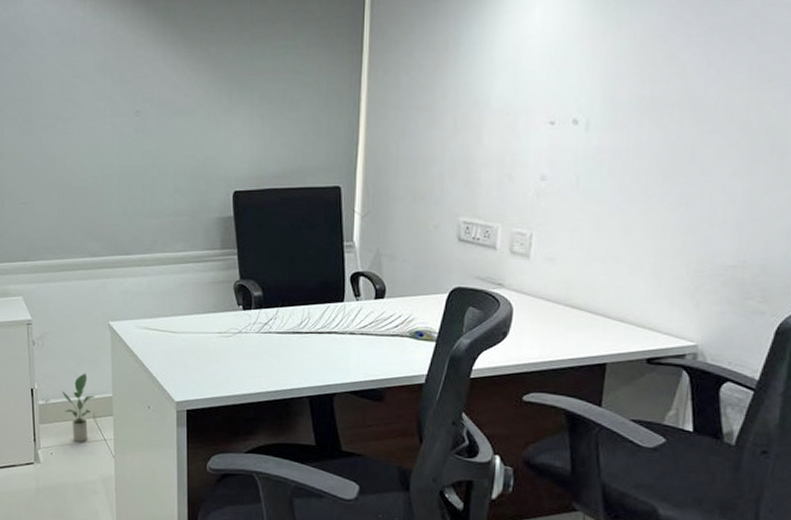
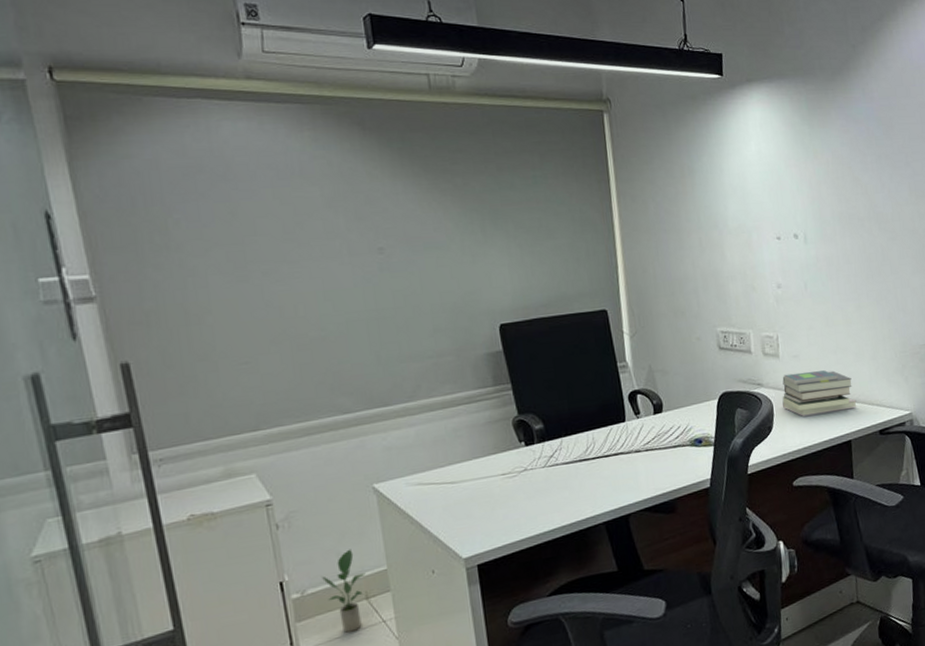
books: none [525,278,622,329] -> present [782,370,857,417]

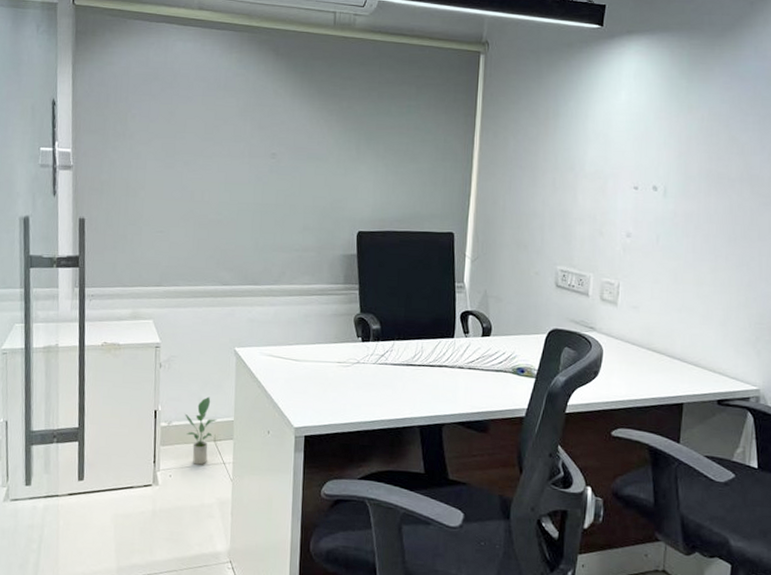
books: present [782,370,857,417] -> none [613,323,696,372]

